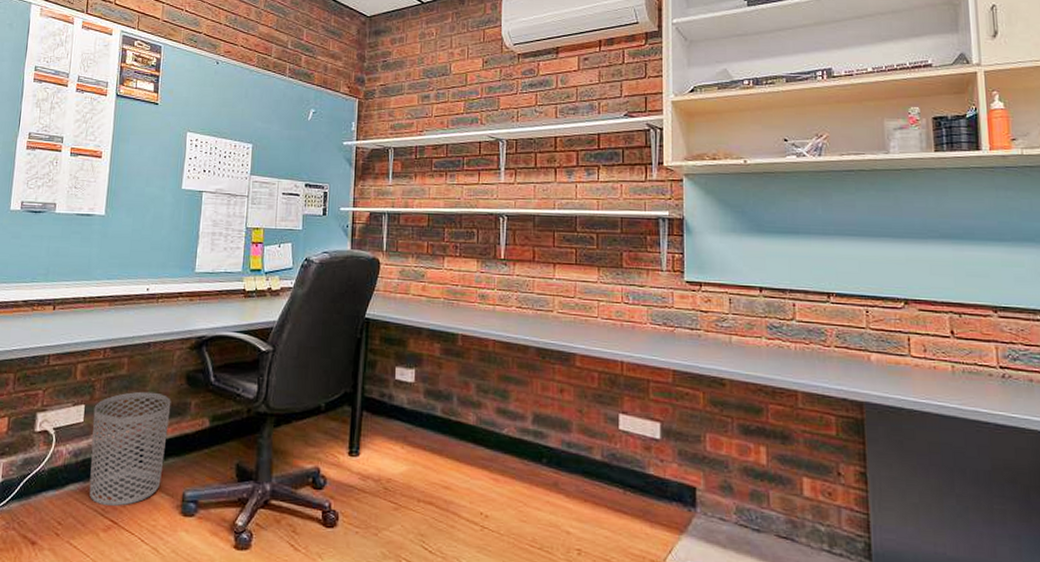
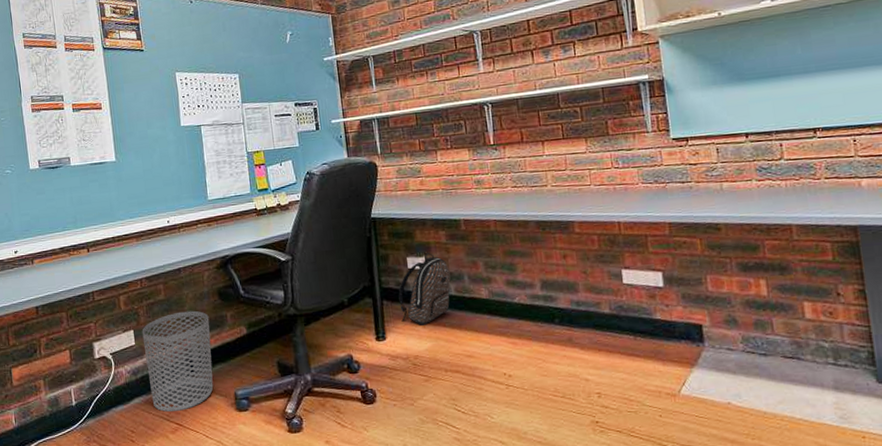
backpack: none [379,365,439,447] -> present [398,253,451,327]

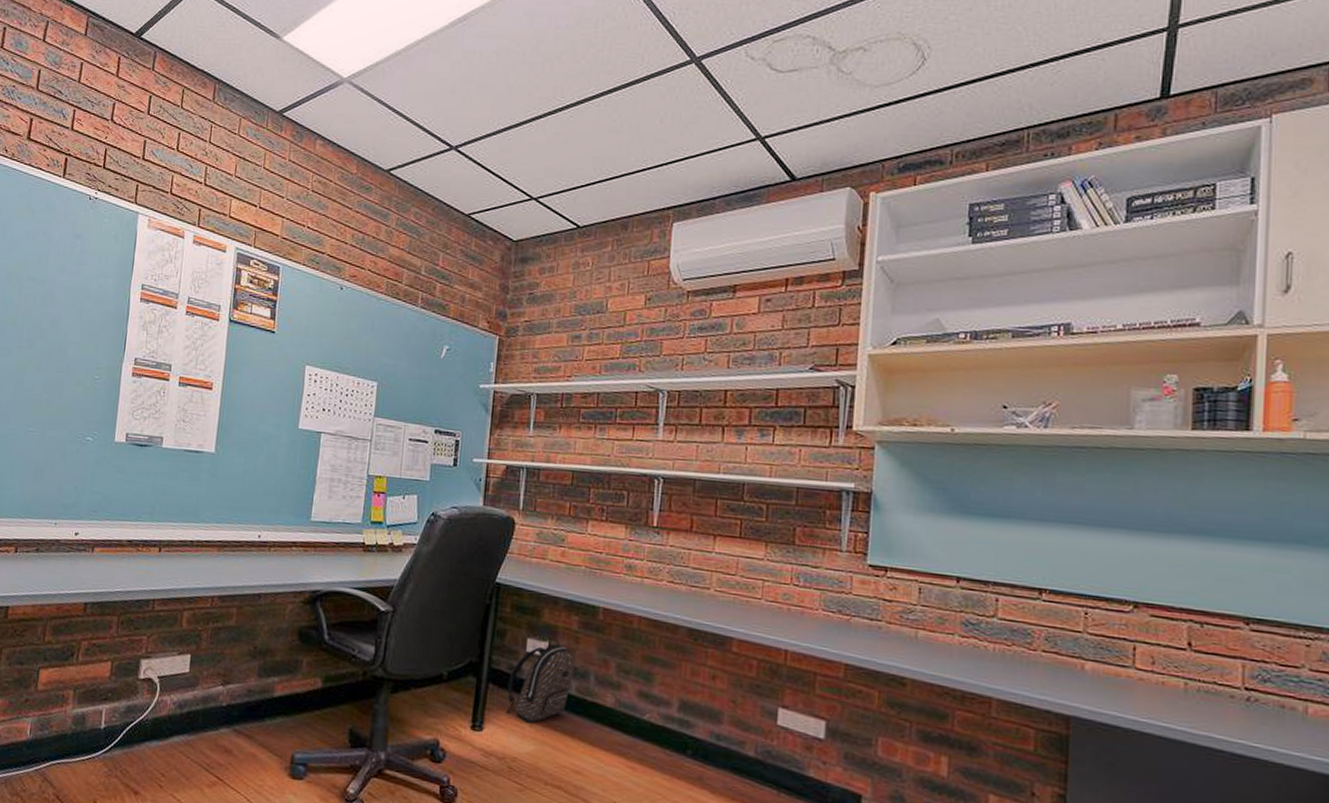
waste bin: present [142,310,214,412] -> none [194,645,282,763]

